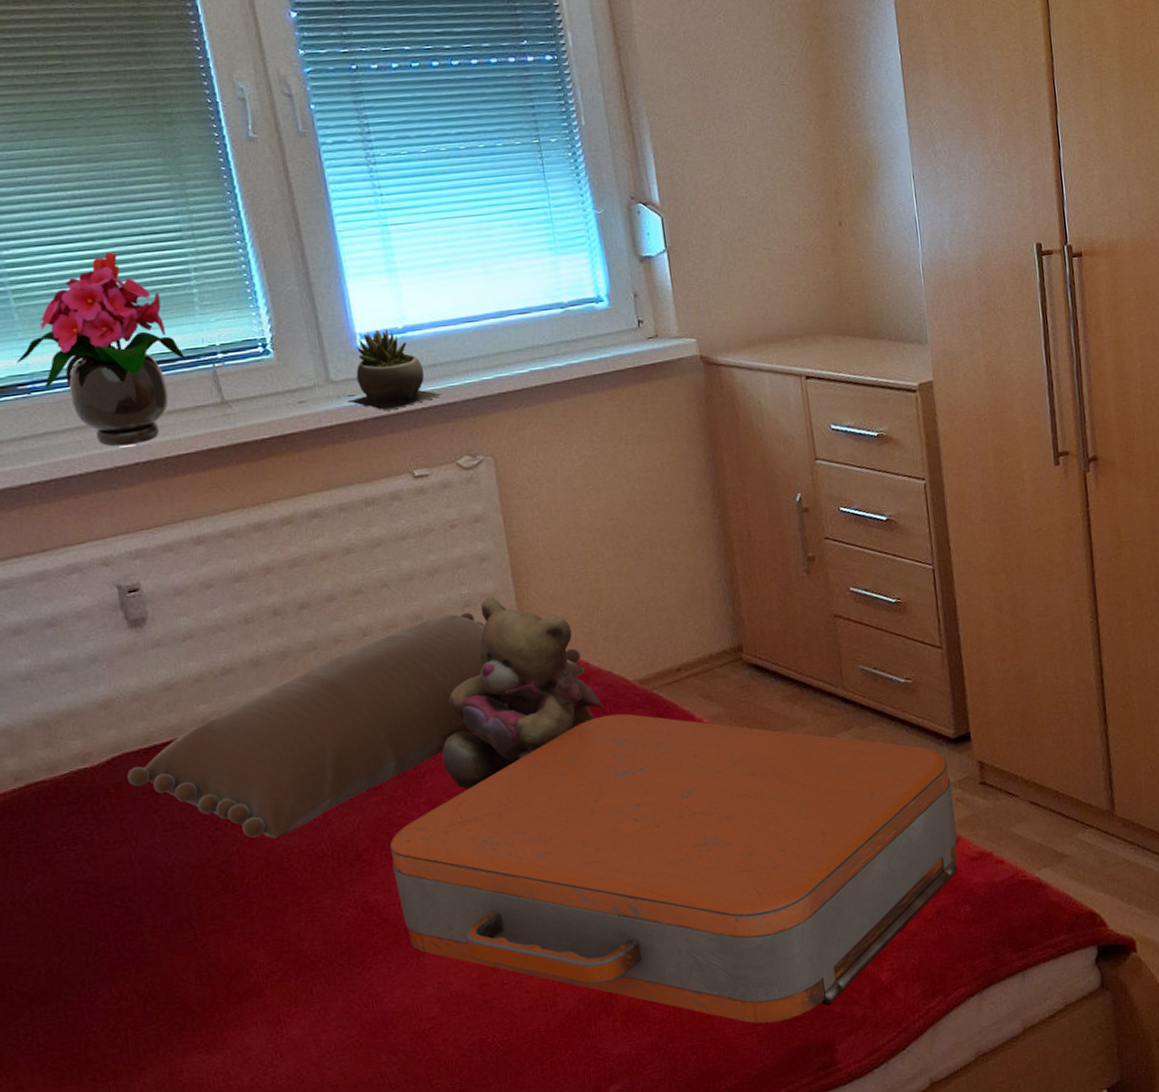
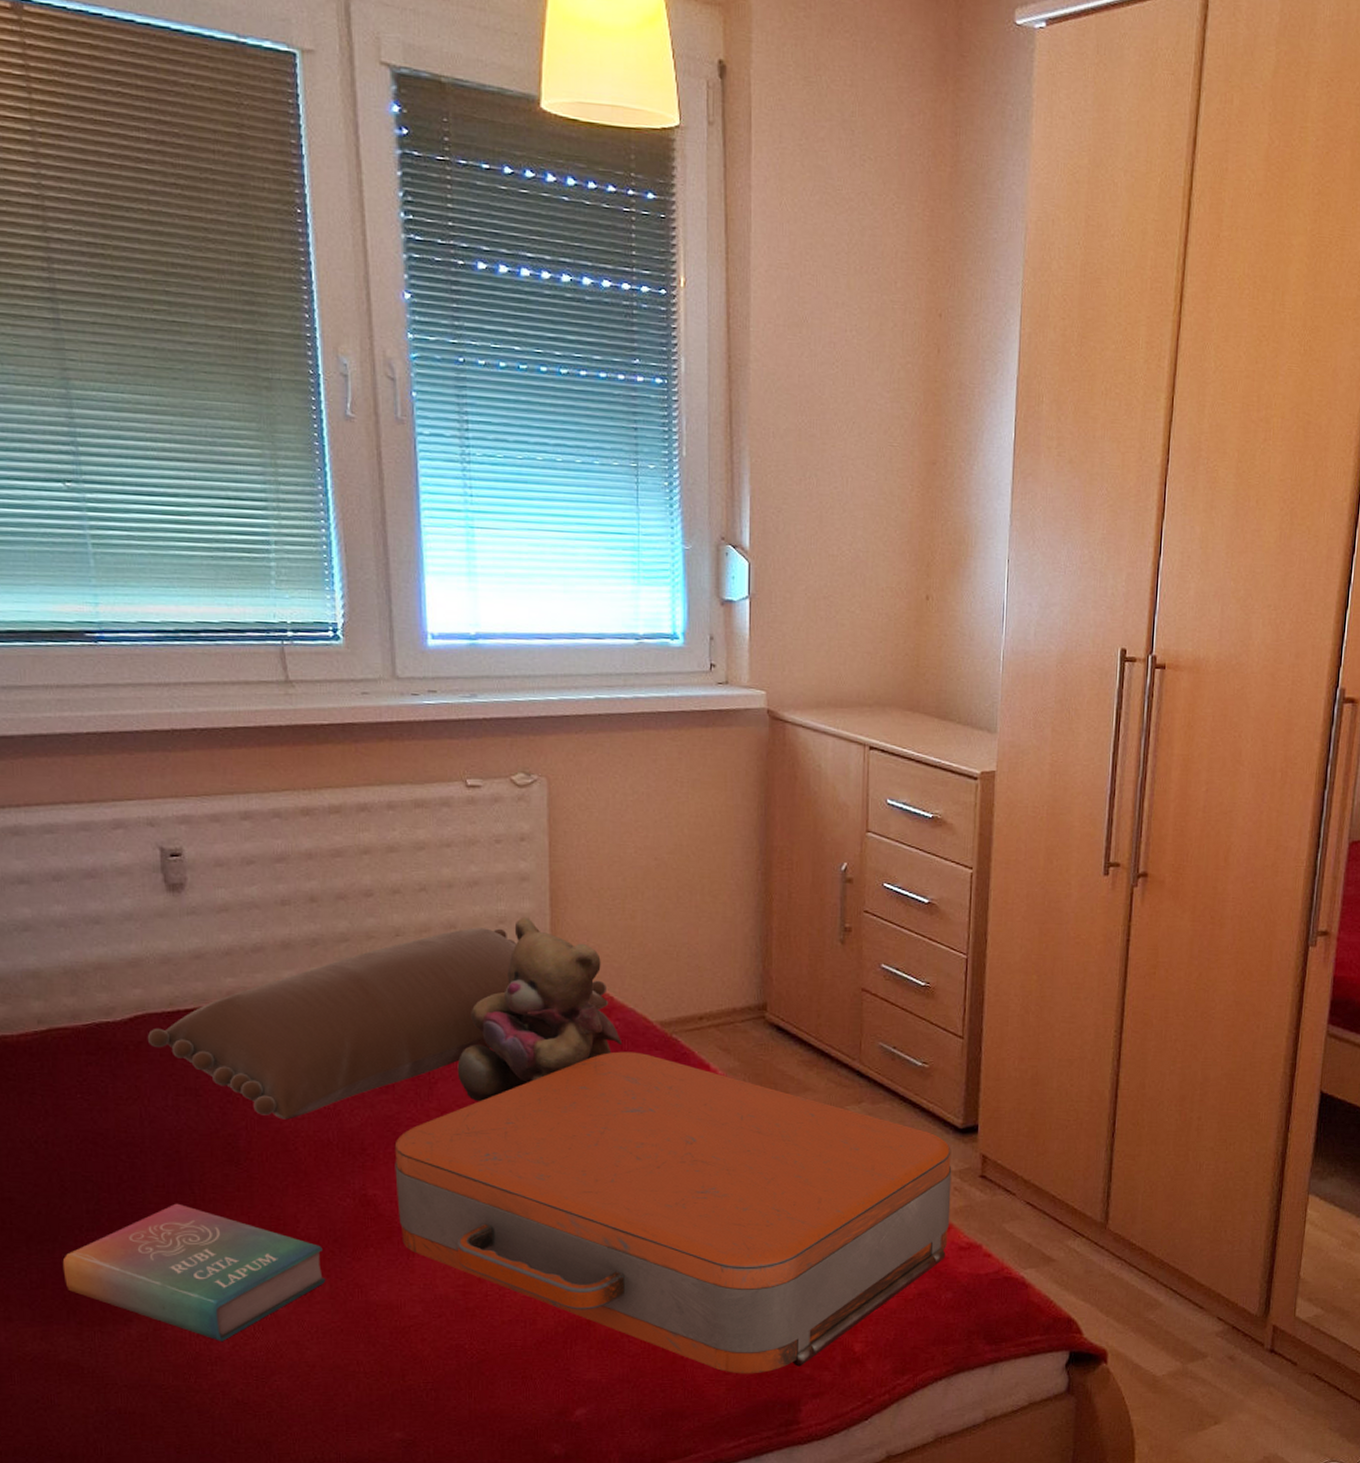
potted flower: present [16,252,186,447] -> none [87,511,256,710]
book: none [68,940,339,1076] -> present [62,1203,326,1341]
succulent plant: present [347,328,443,411] -> none [410,631,505,716]

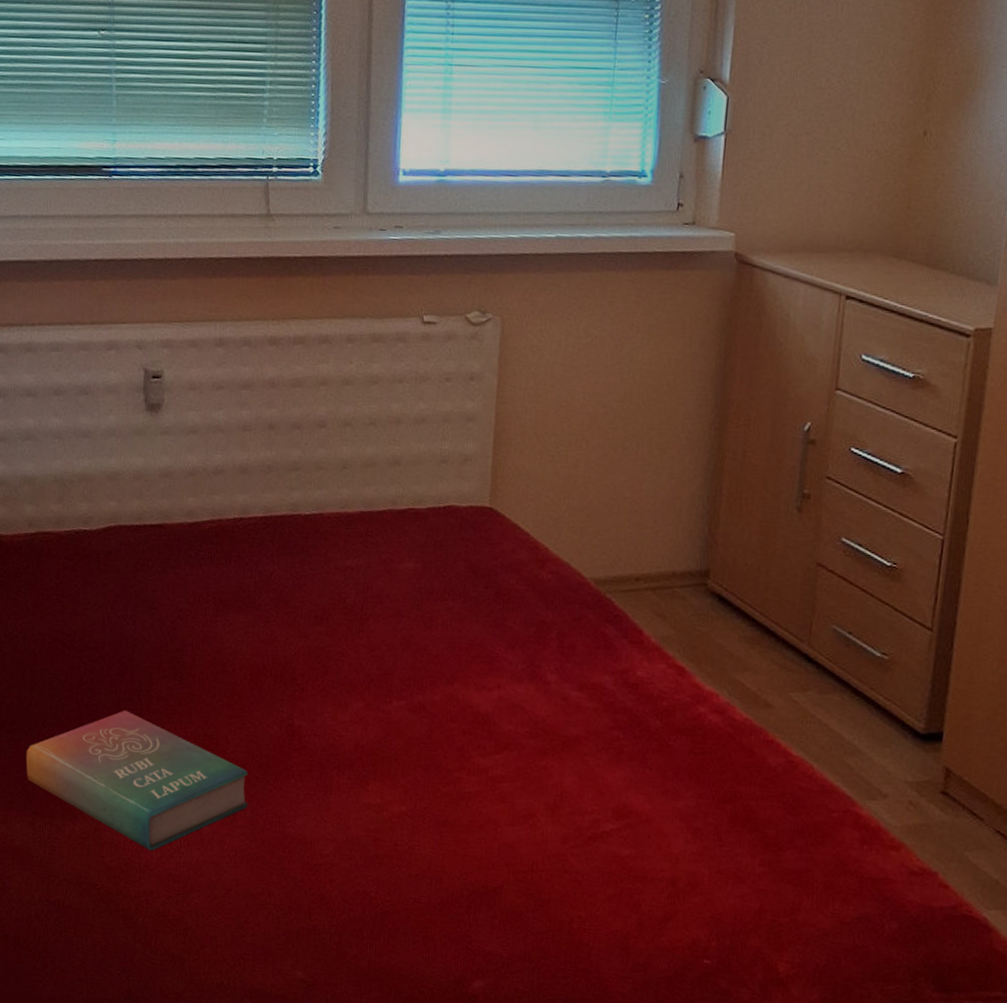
pillow: present [148,928,609,1120] -> none [117,465,544,641]
suitcase: present [394,1051,952,1374] -> none [320,606,909,978]
teddy bear: present [457,918,622,1102] -> none [388,459,553,644]

